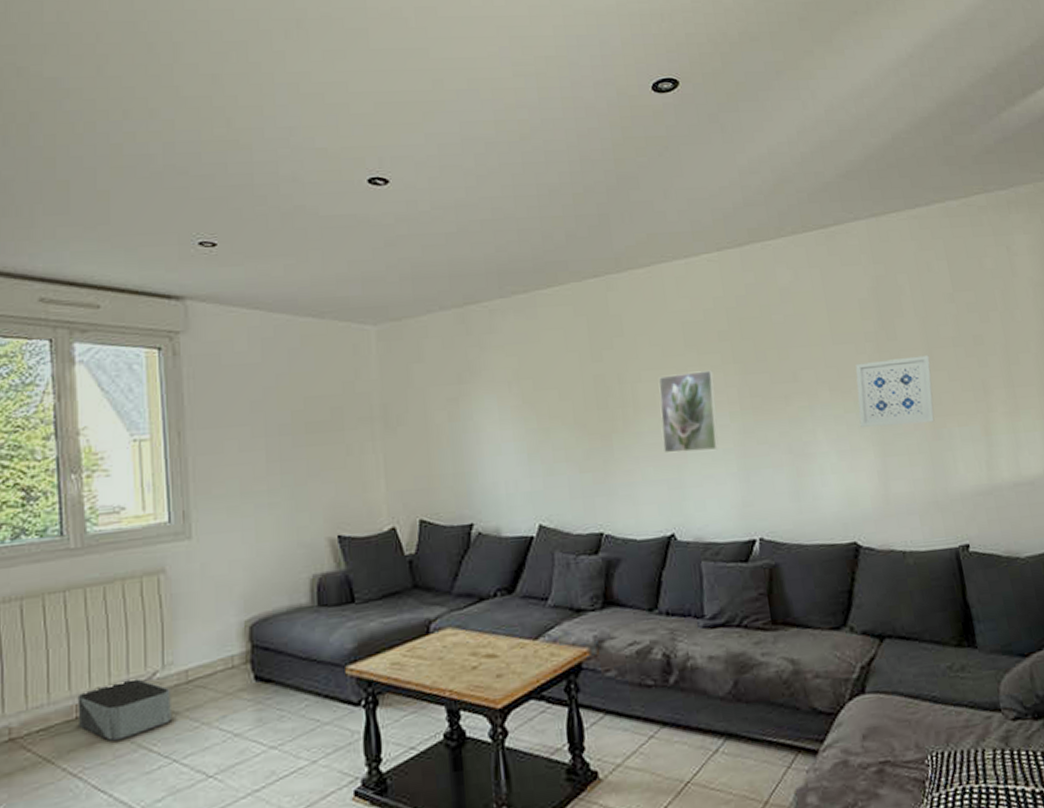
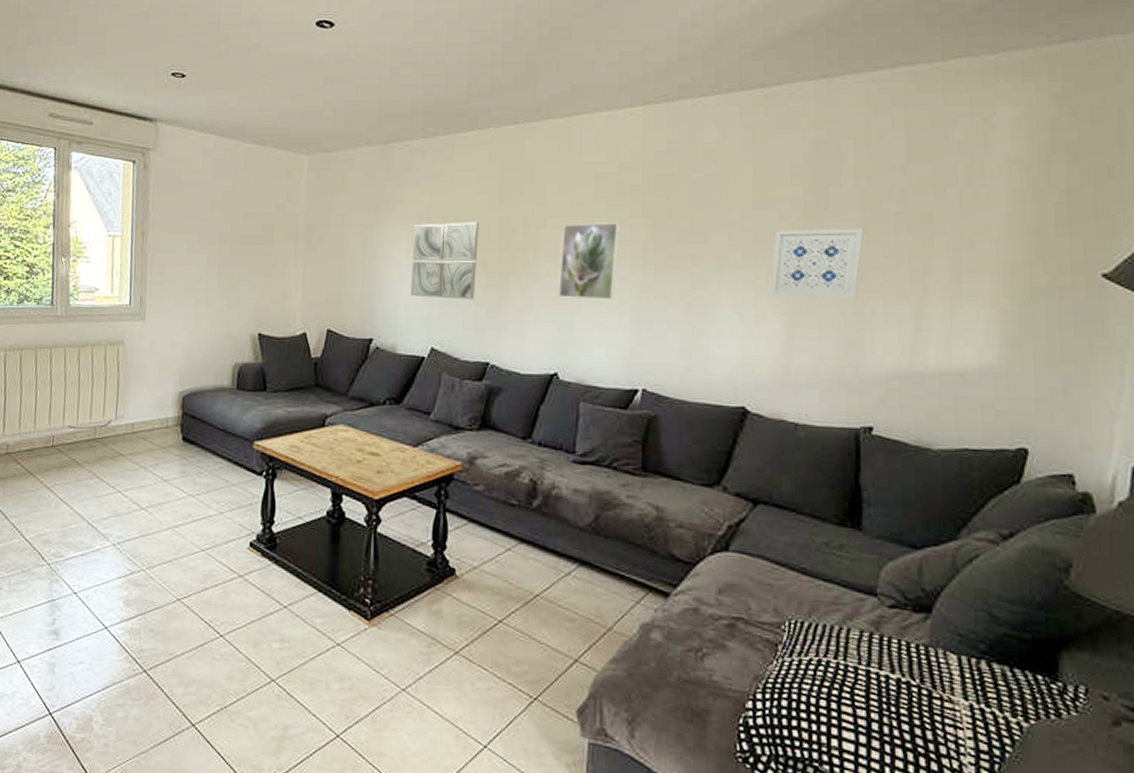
storage bin: present [77,678,171,741] -> none [53,423,120,468]
wall art: none [504,382,579,471] -> present [411,222,479,299]

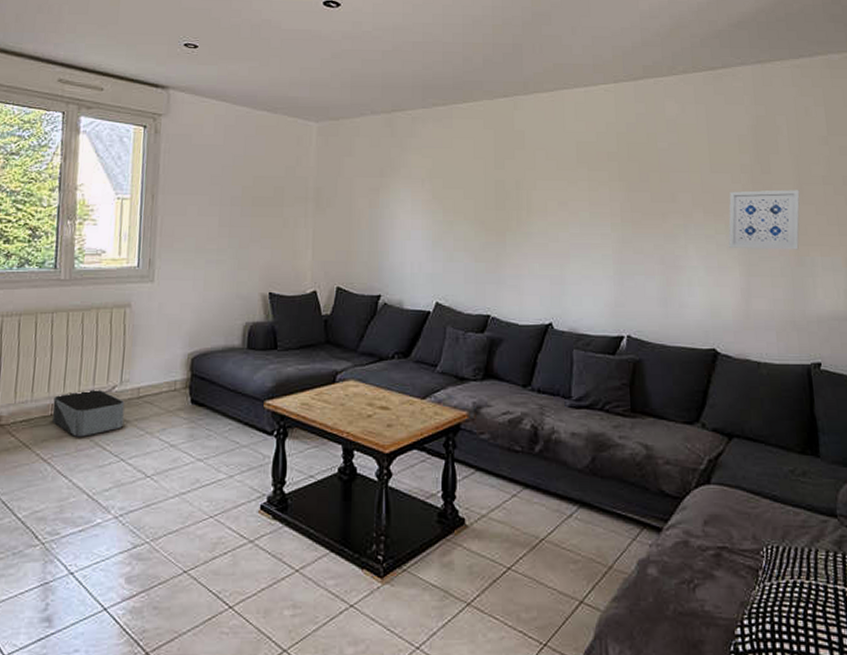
storage bin: none [53,423,120,468] -> present [52,390,125,437]
wall art: present [411,222,479,299] -> none [416,184,477,256]
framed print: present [559,222,619,301] -> none [549,185,600,255]

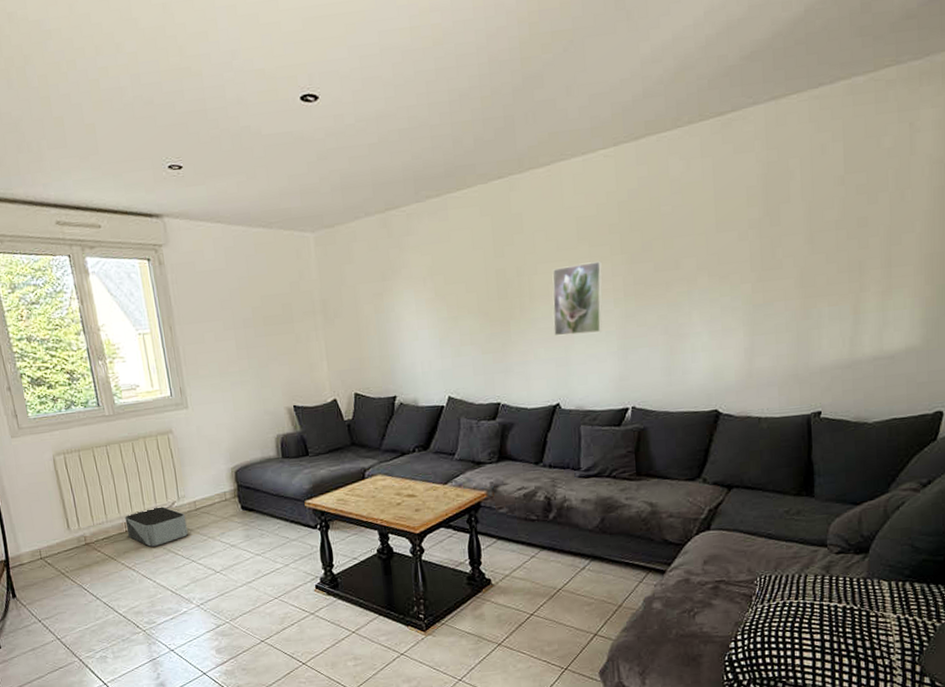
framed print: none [549,185,600,255] -> present [552,261,603,337]
wall art: present [728,189,800,250] -> none [733,239,810,309]

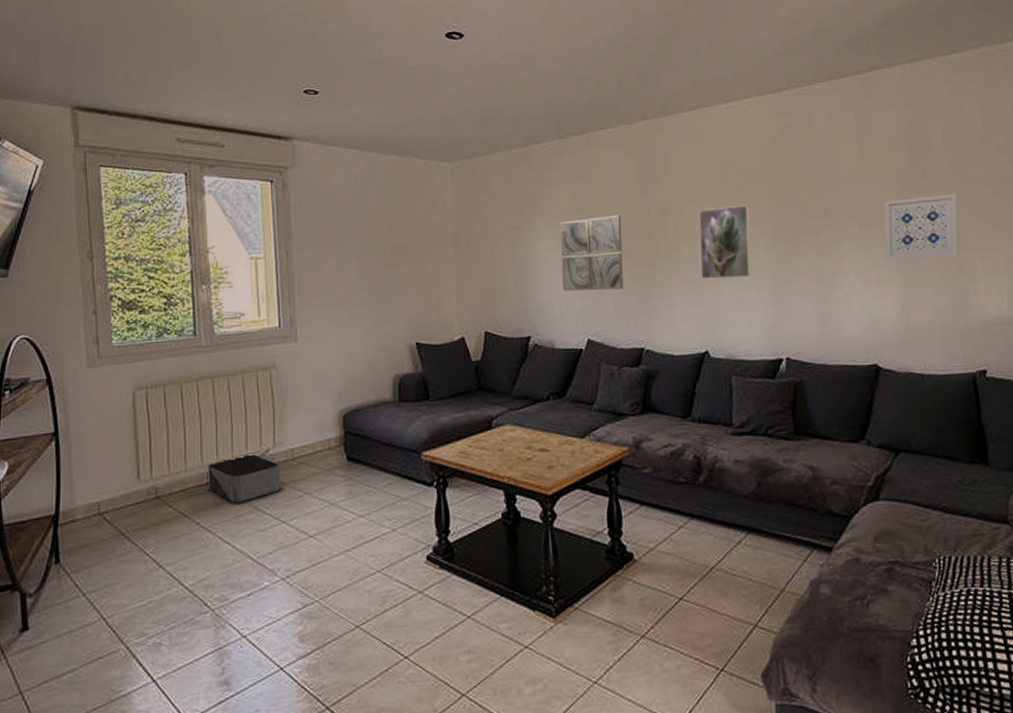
wall art: none [420,276,481,353] -> present [560,214,624,291]
wall art: none [733,239,810,309] -> present [884,193,959,260]

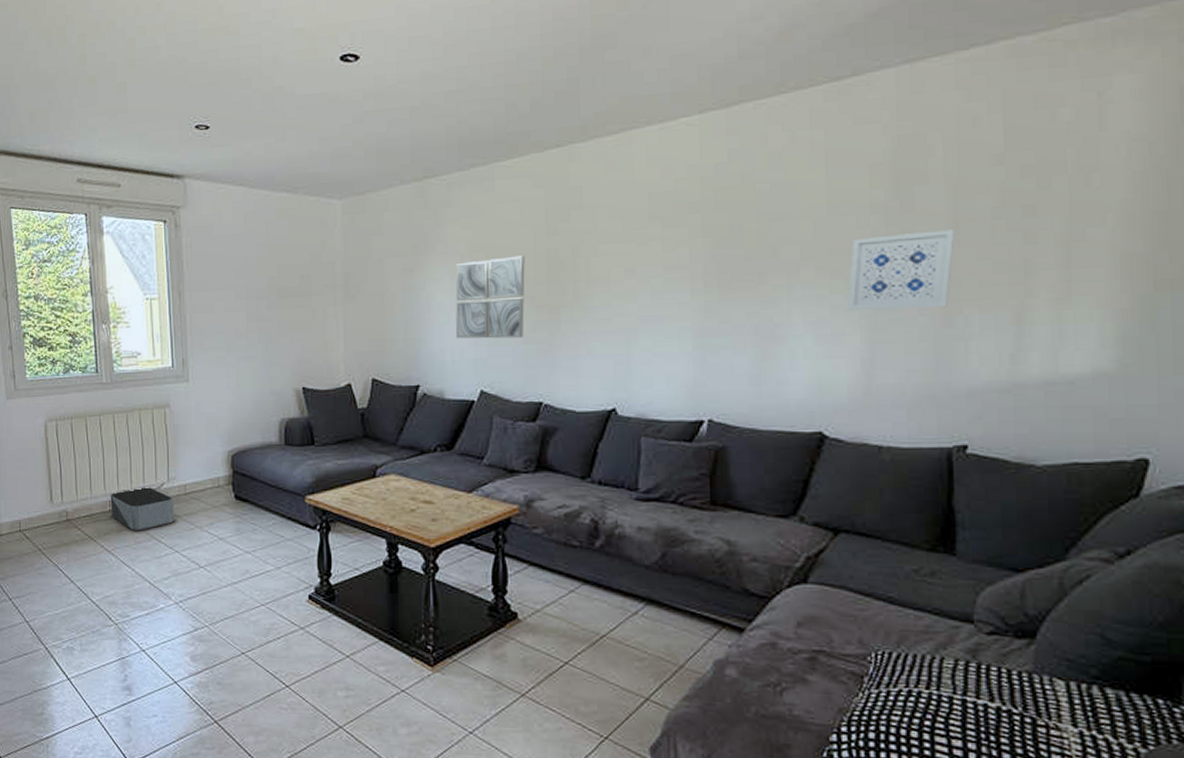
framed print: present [698,205,752,280] -> none [613,245,678,329]

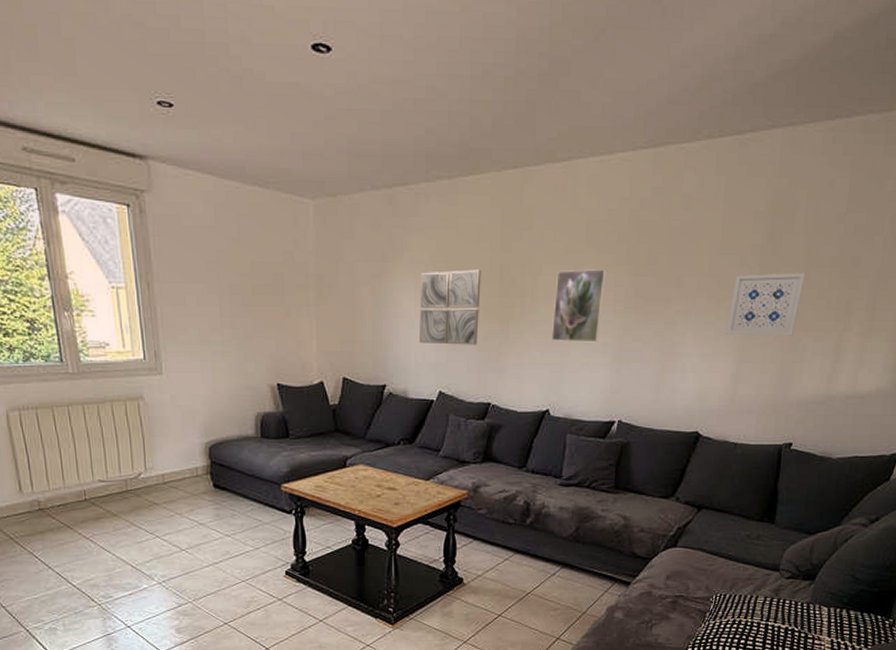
storage bin: present [110,487,174,530] -> none [85,477,153,518]
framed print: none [613,245,678,329] -> present [552,269,606,343]

